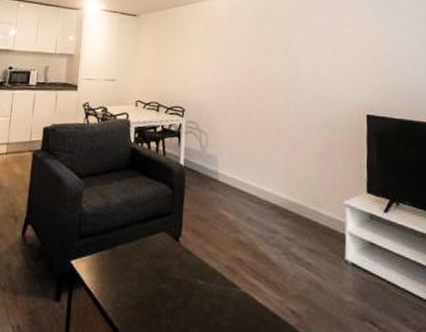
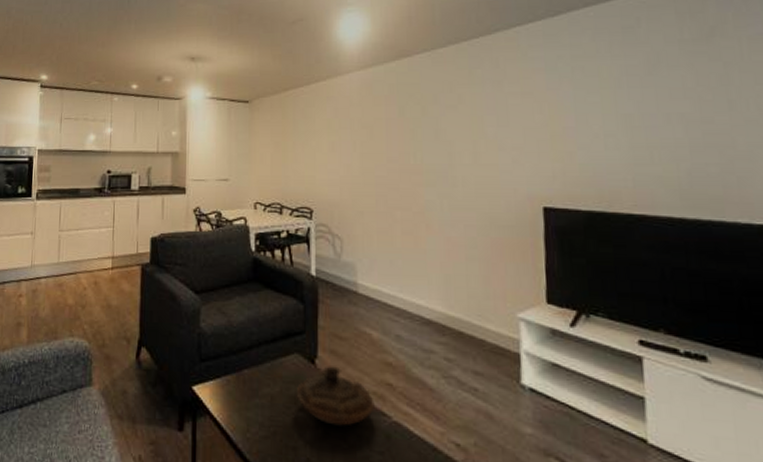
decorative bowl: none [160,243,227,296] -> present [294,366,375,426]

